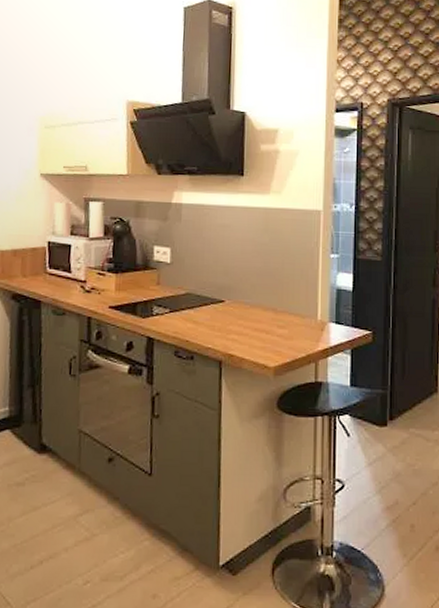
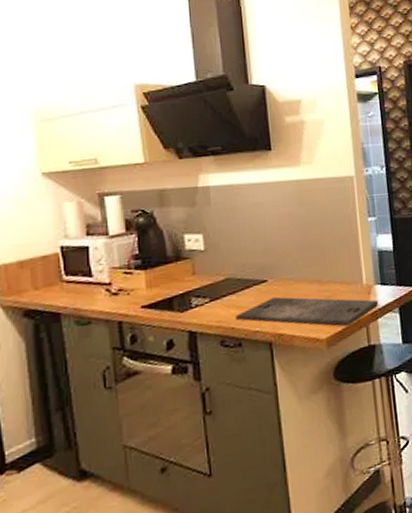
cutting board: none [191,318,331,359] -> present [235,296,379,326]

